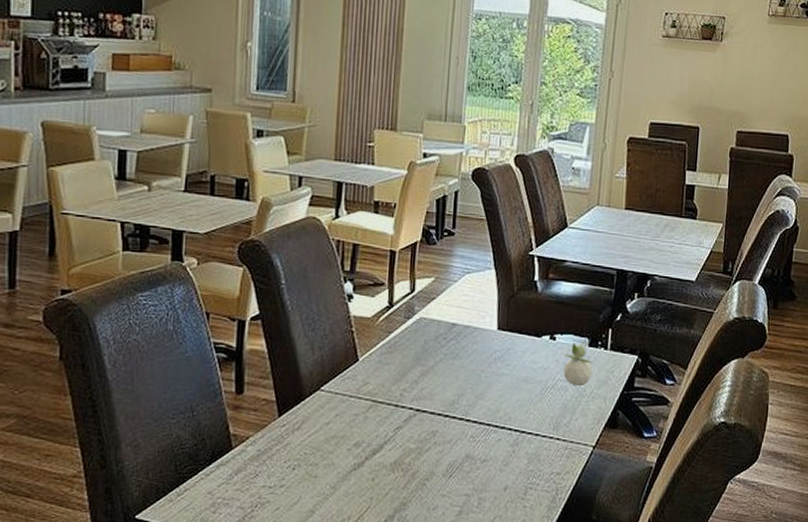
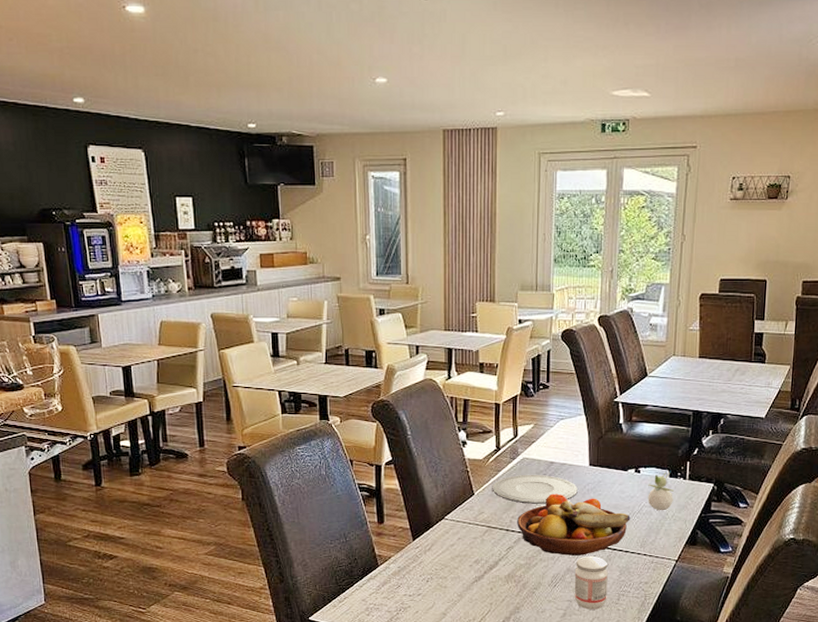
plate: none [380,337,483,374] -> present [492,474,578,504]
fruit bowl: none [409,362,543,439] -> present [517,493,631,556]
jam: none [473,440,514,506] -> present [574,557,608,610]

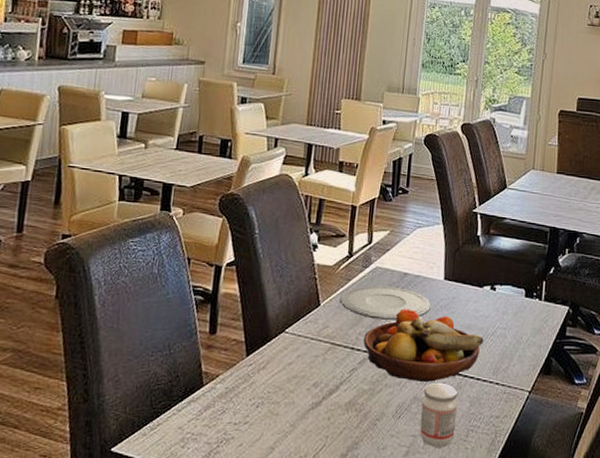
flower: present [647,470,674,511] -> none [502,289,529,335]

